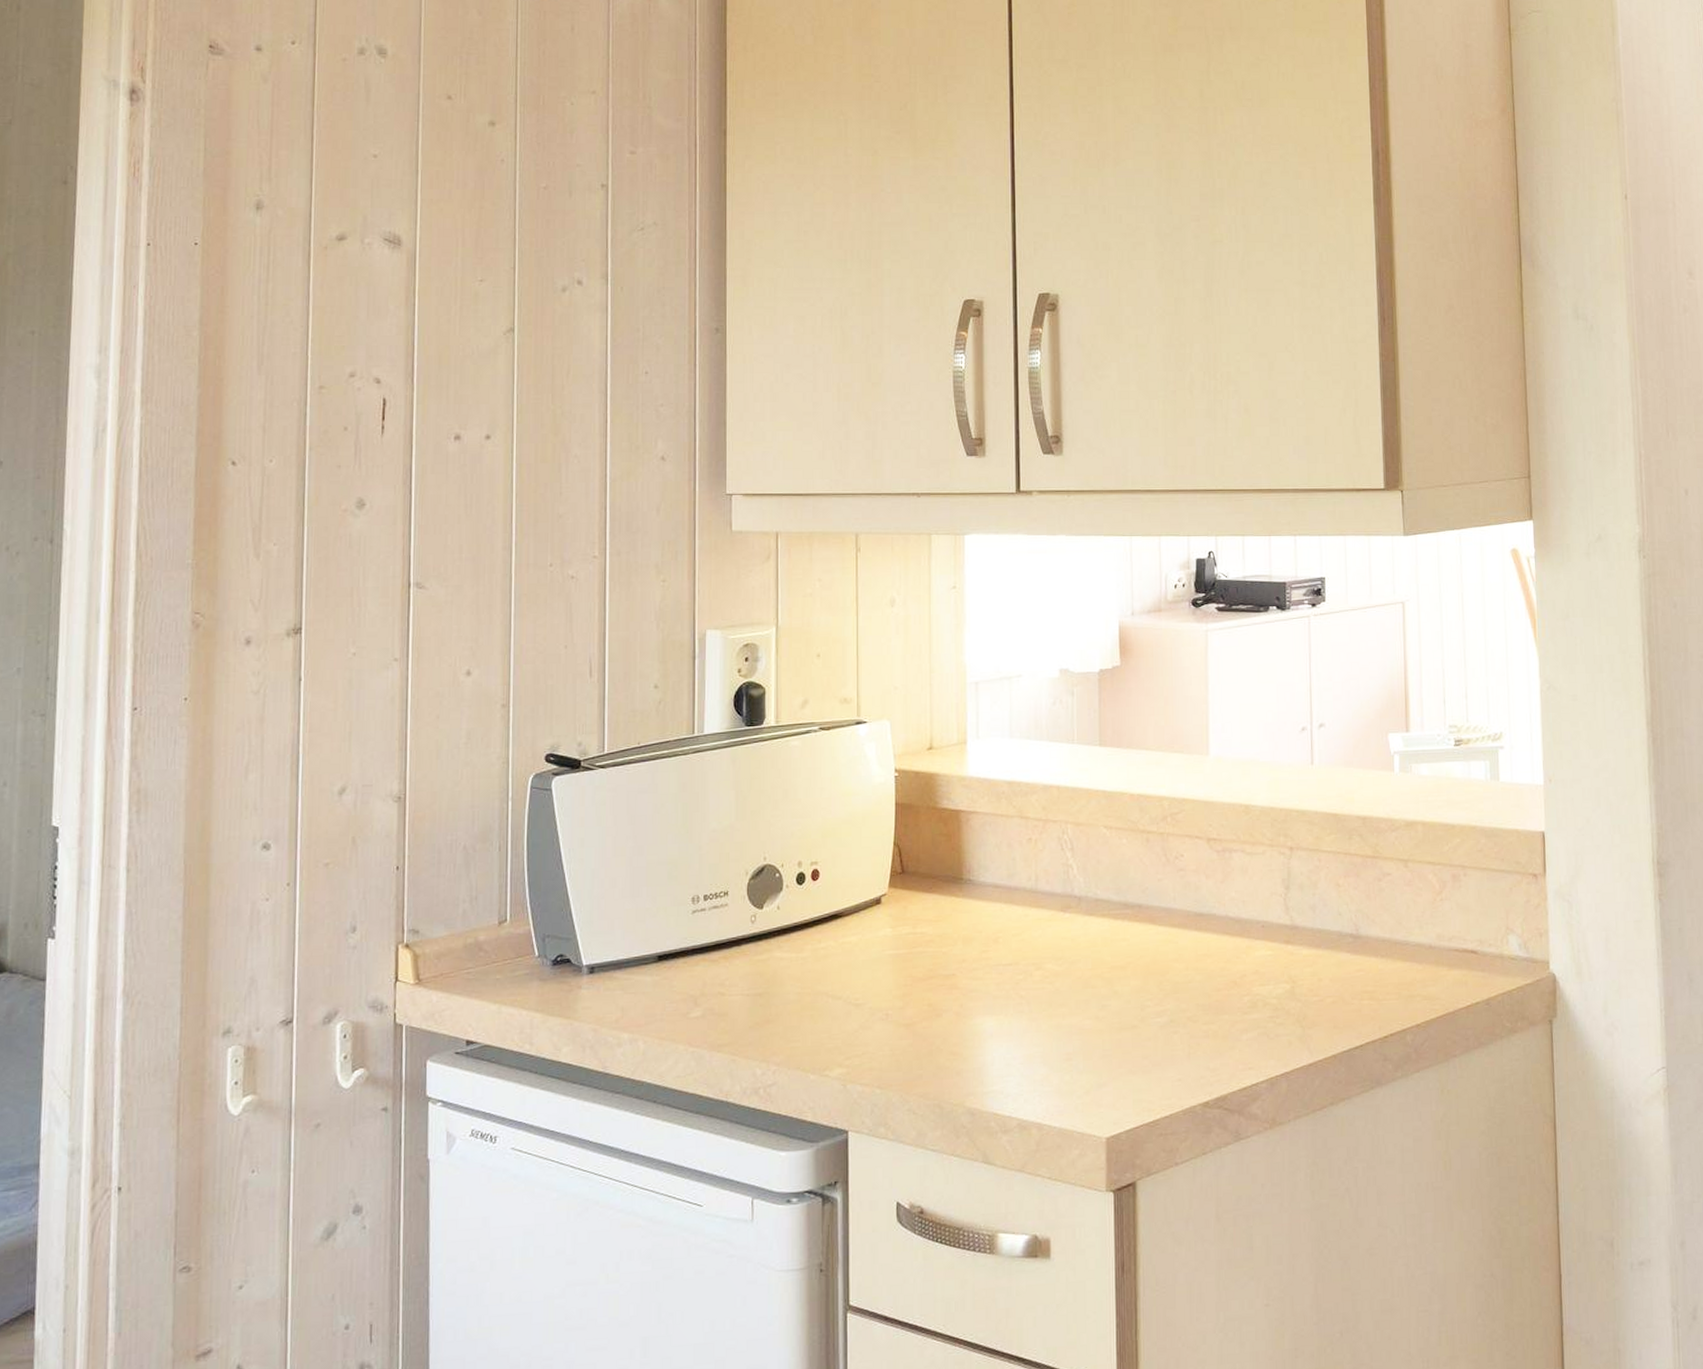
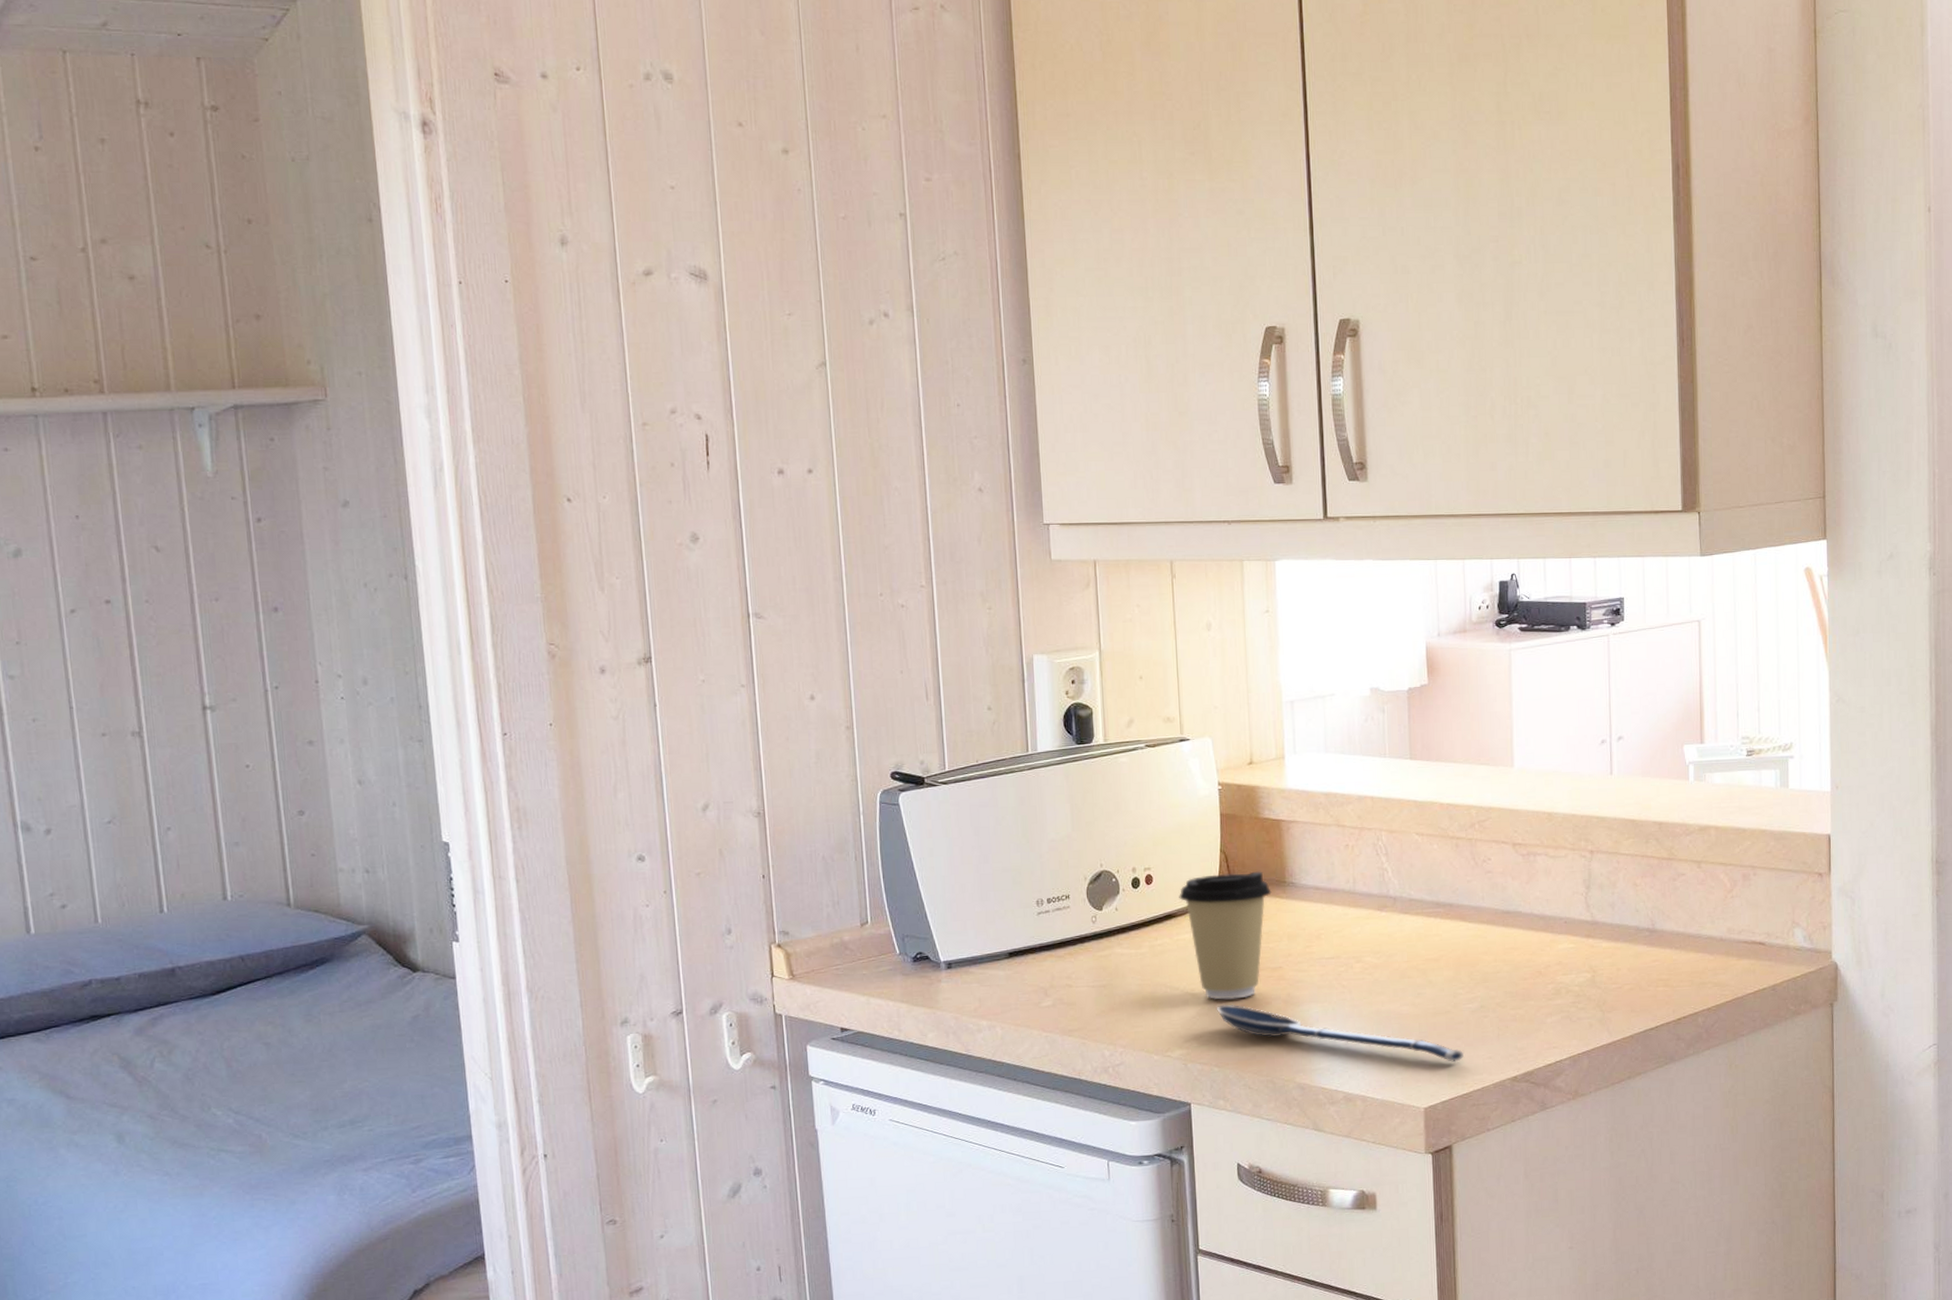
coffee cup: none [847,866,947,1011] -> present [1179,871,1272,1000]
spoon: none [882,1016,1151,1085] -> present [1217,1004,1464,1062]

